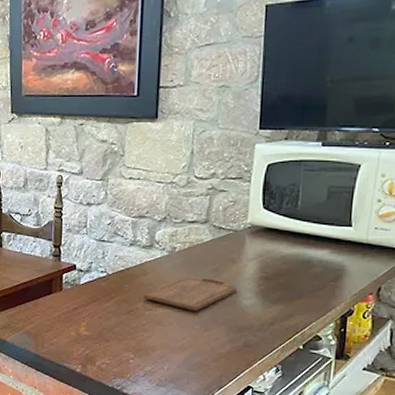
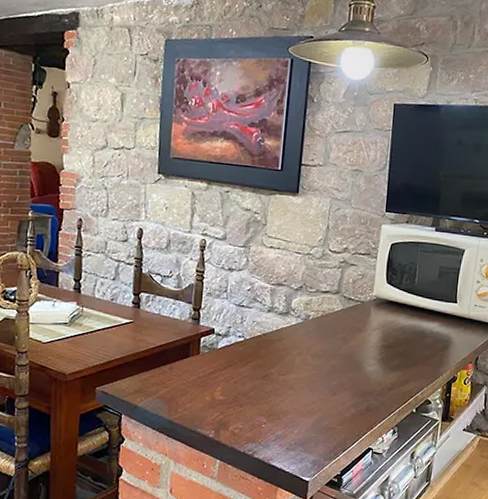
cutting board: present [144,277,237,311] -> none [278,344,363,376]

